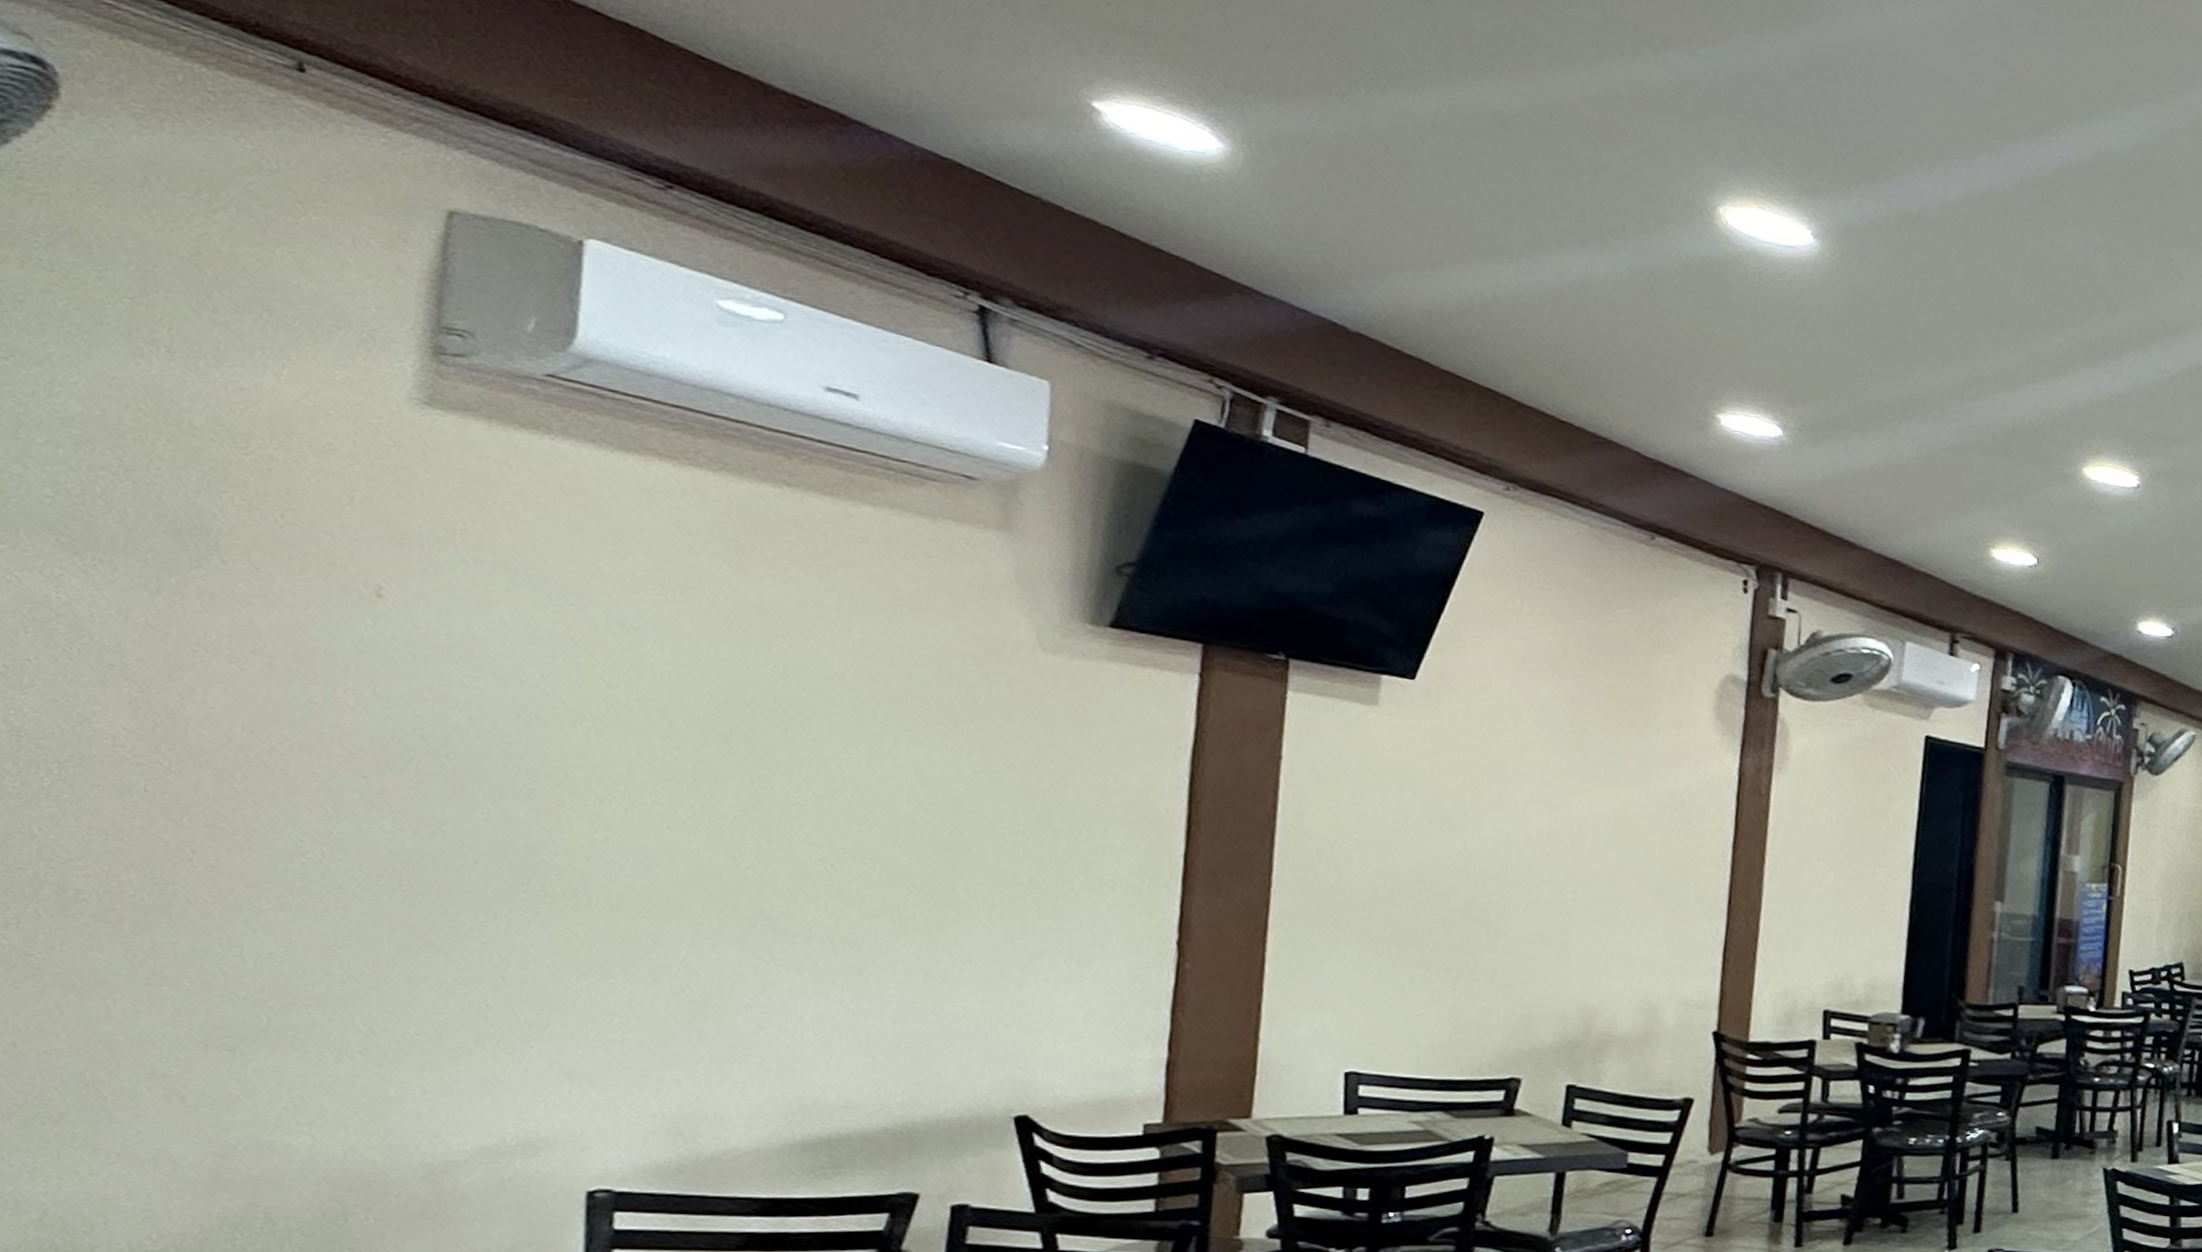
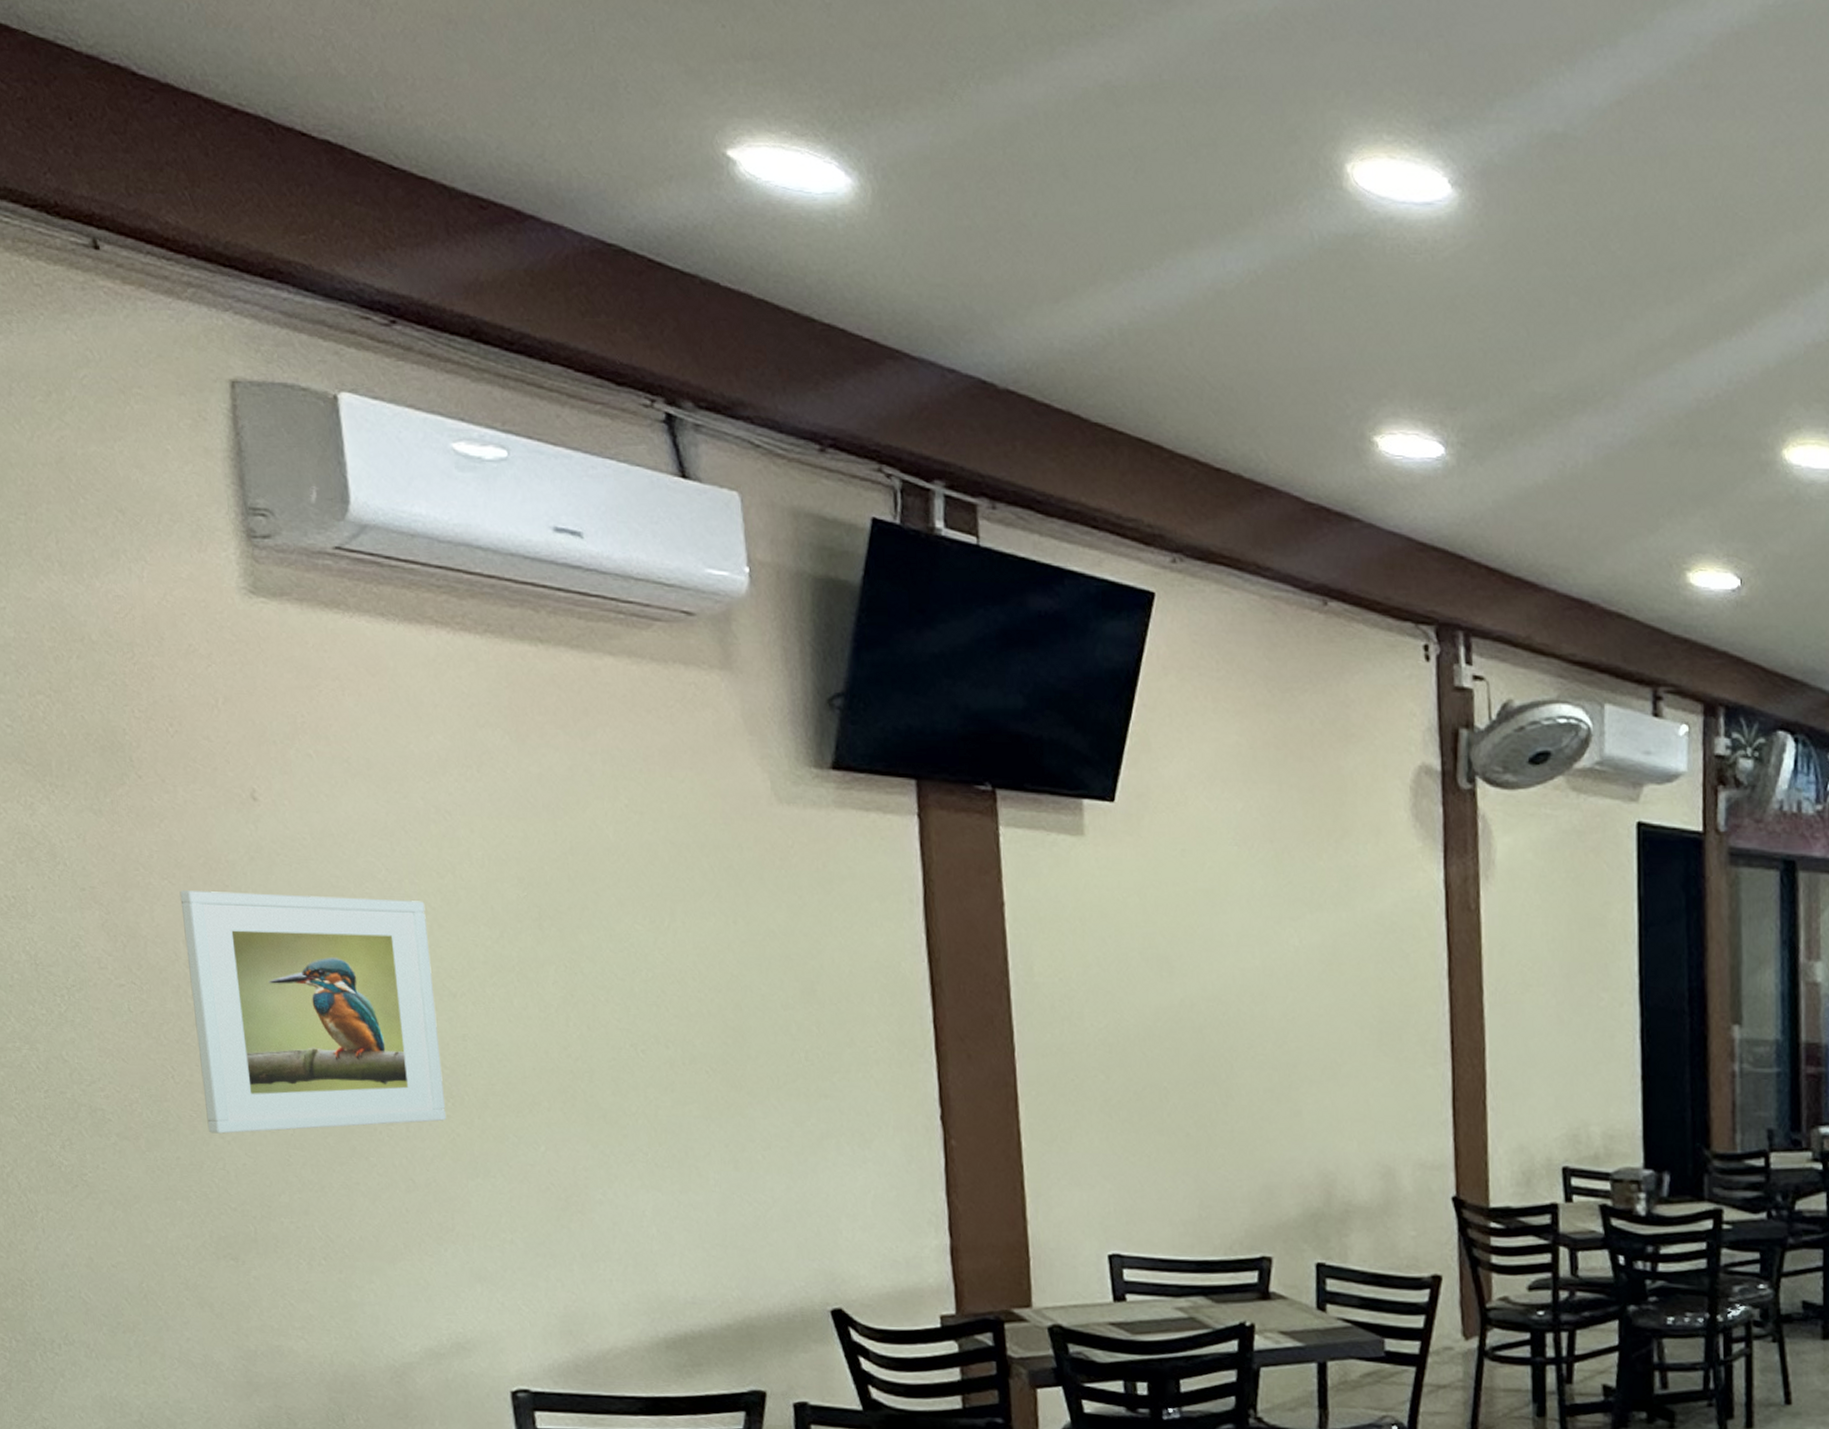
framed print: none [227,676,584,921] -> present [179,890,447,1134]

